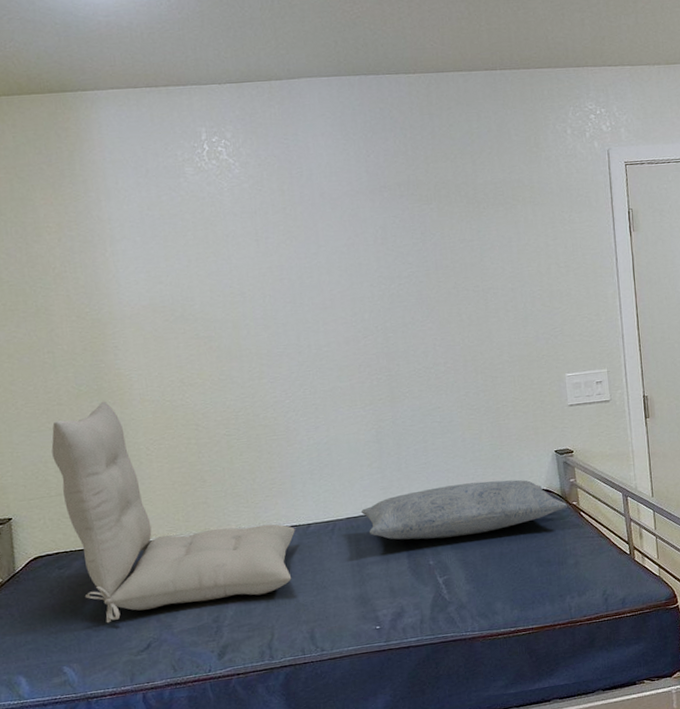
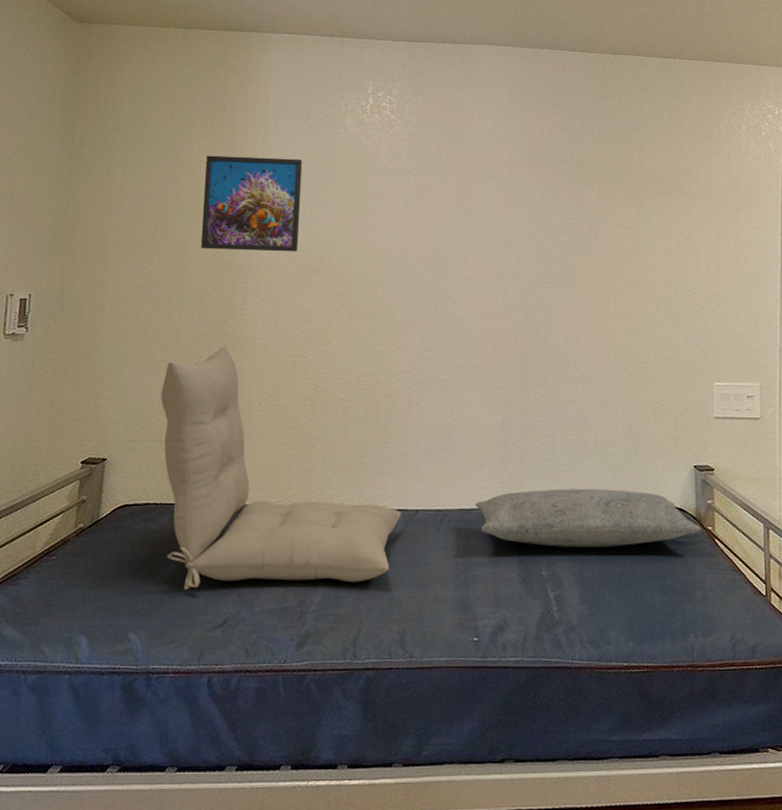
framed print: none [53,213,160,312] -> present [200,155,303,252]

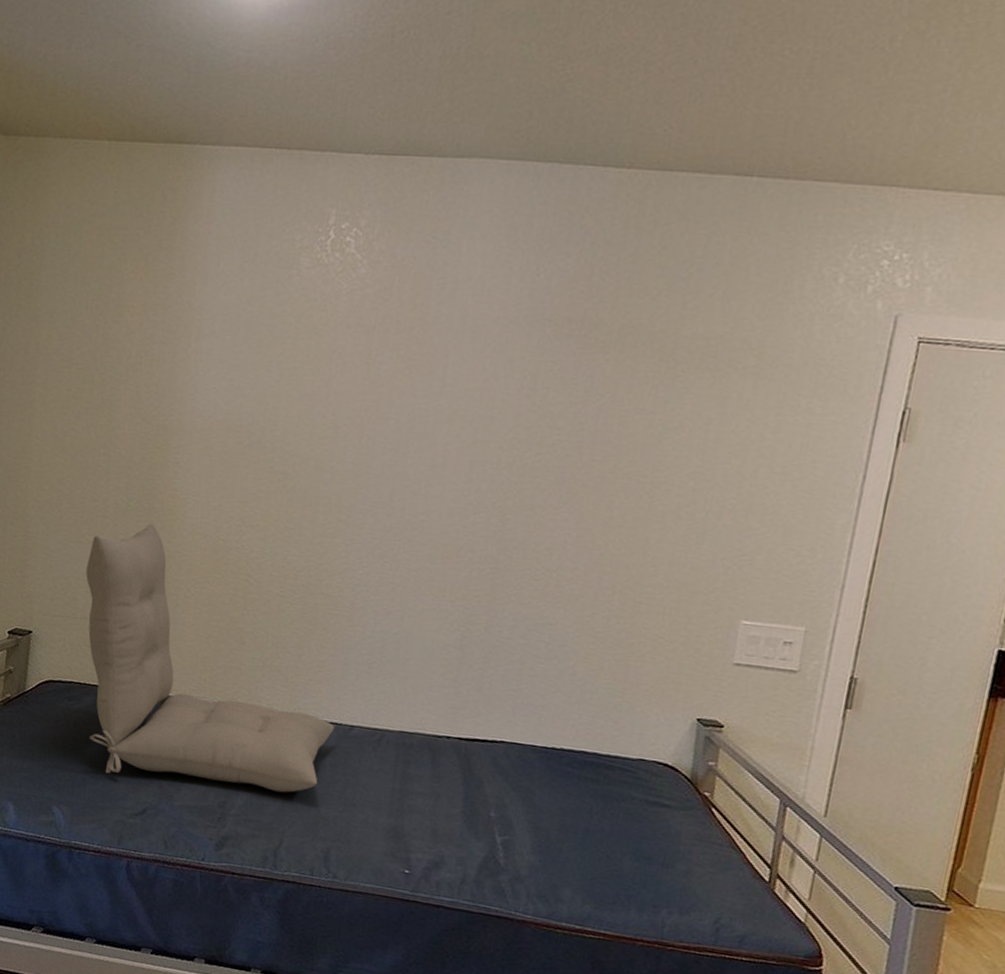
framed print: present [200,155,303,252] -> none [129,300,247,421]
pillow: present [476,489,702,547] -> none [419,720,697,801]

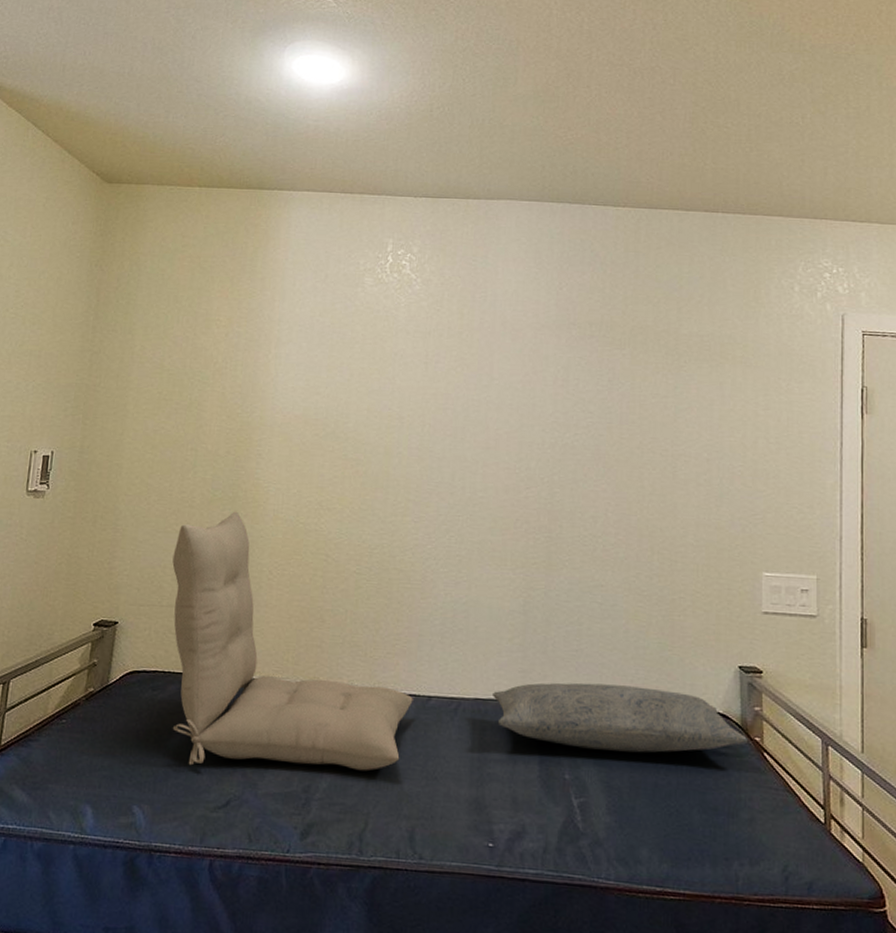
pillow: none [419,720,697,801] -> present [493,682,749,753]

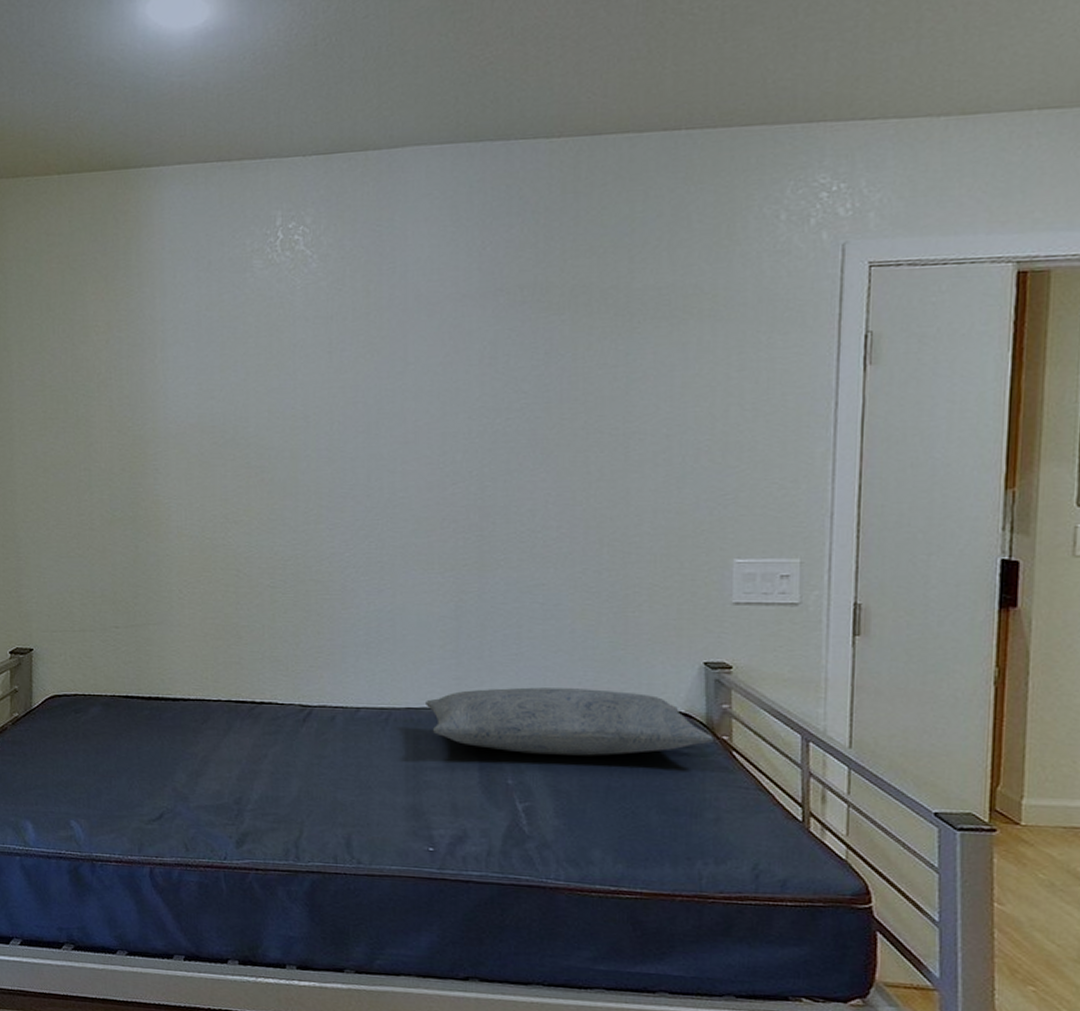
seat cushion: present [172,511,413,771] -> none [79,530,341,783]

